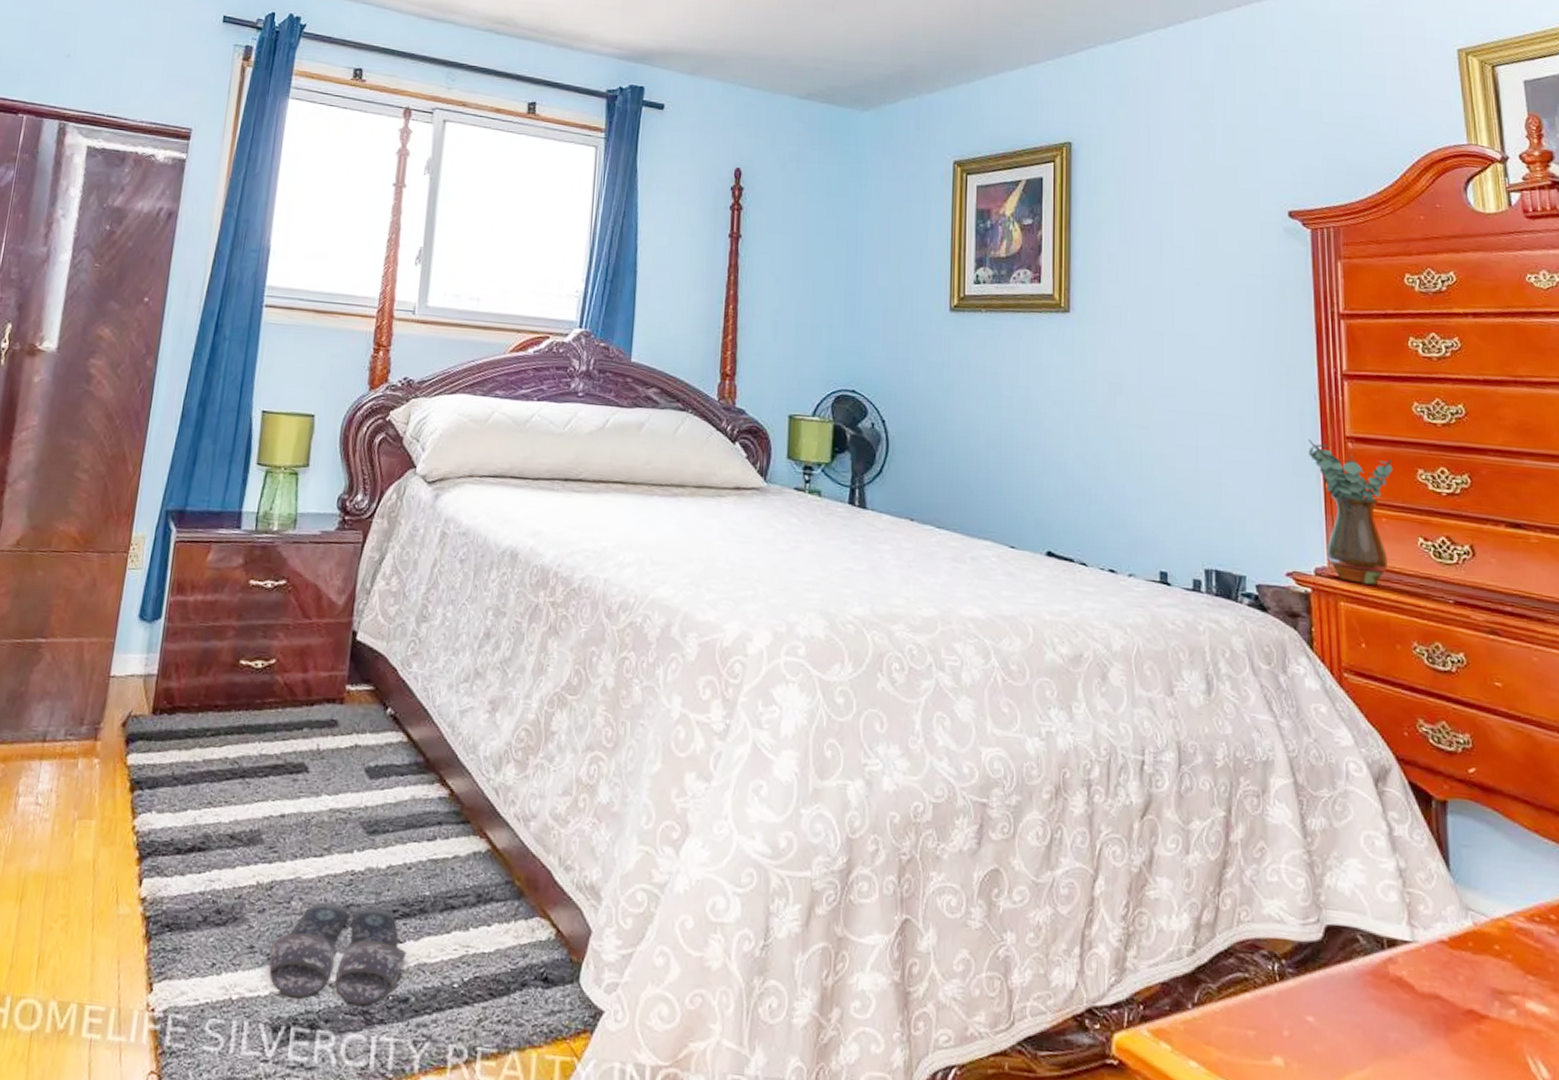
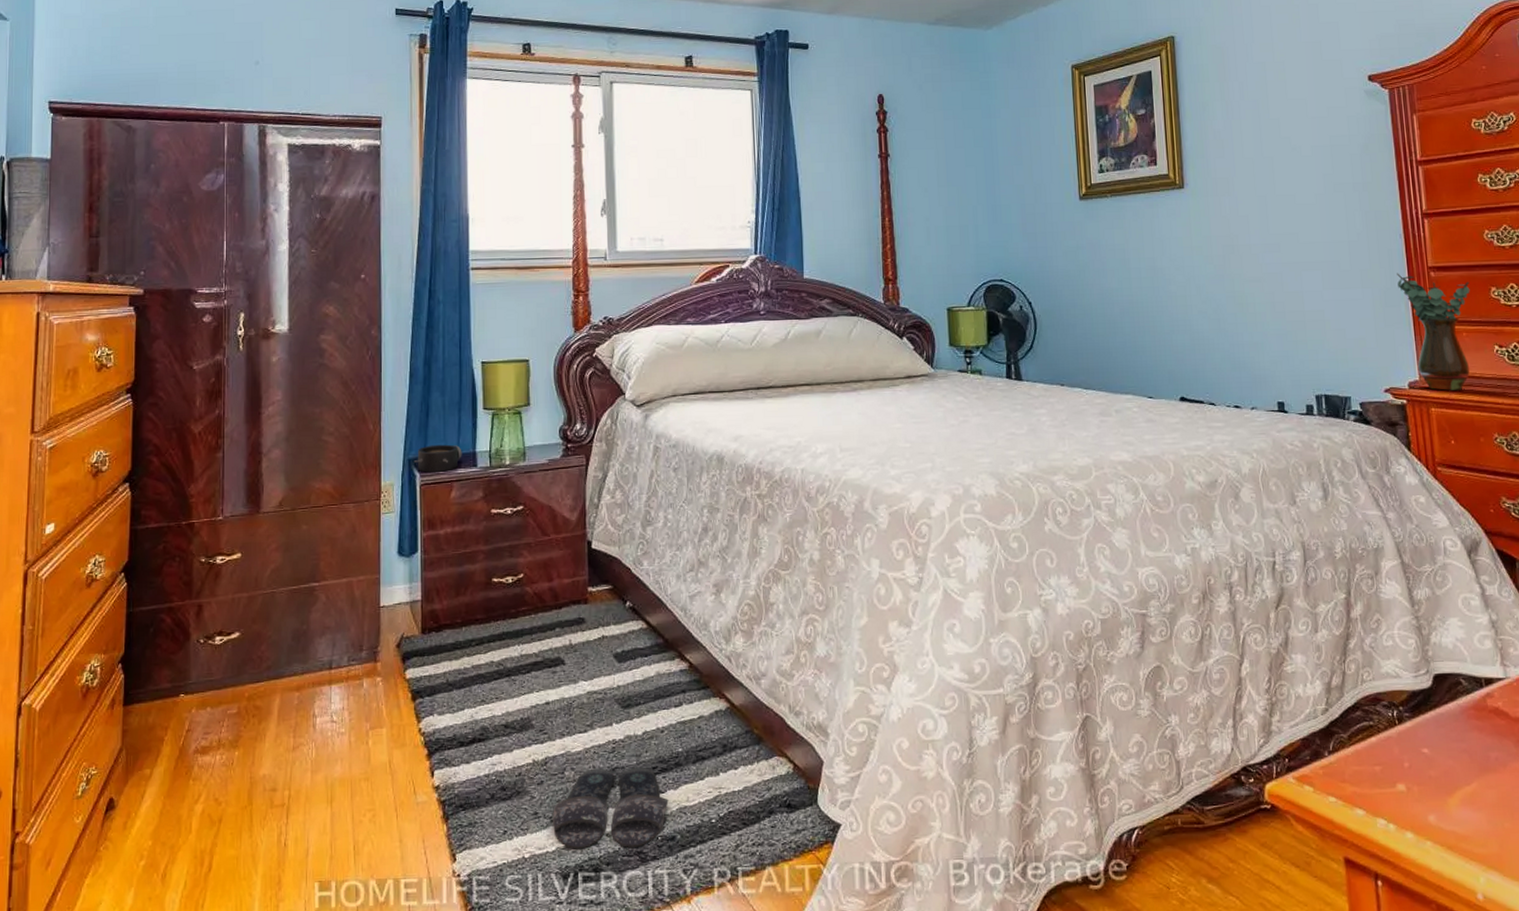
alarm clock: none [171,497,227,530] -> present [413,444,462,472]

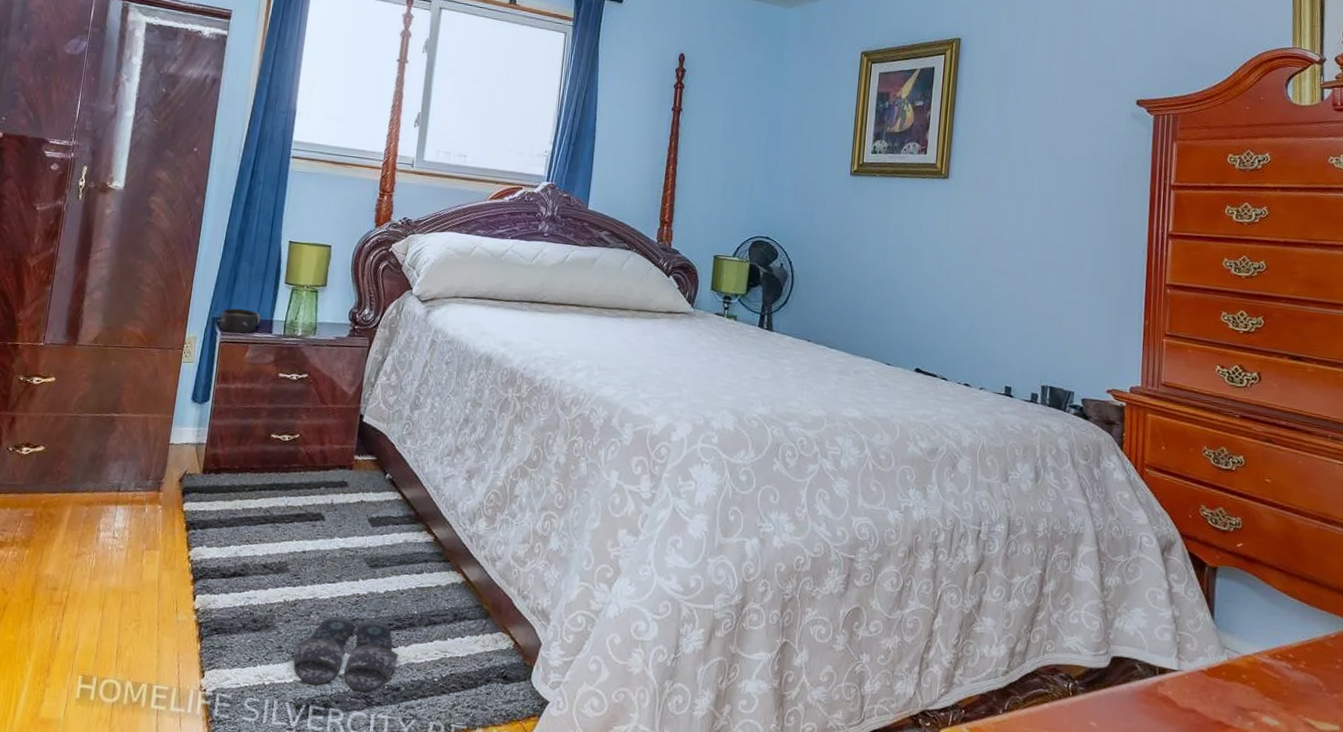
vase: present [1397,273,1470,391] -> none [1134,285,1202,402]

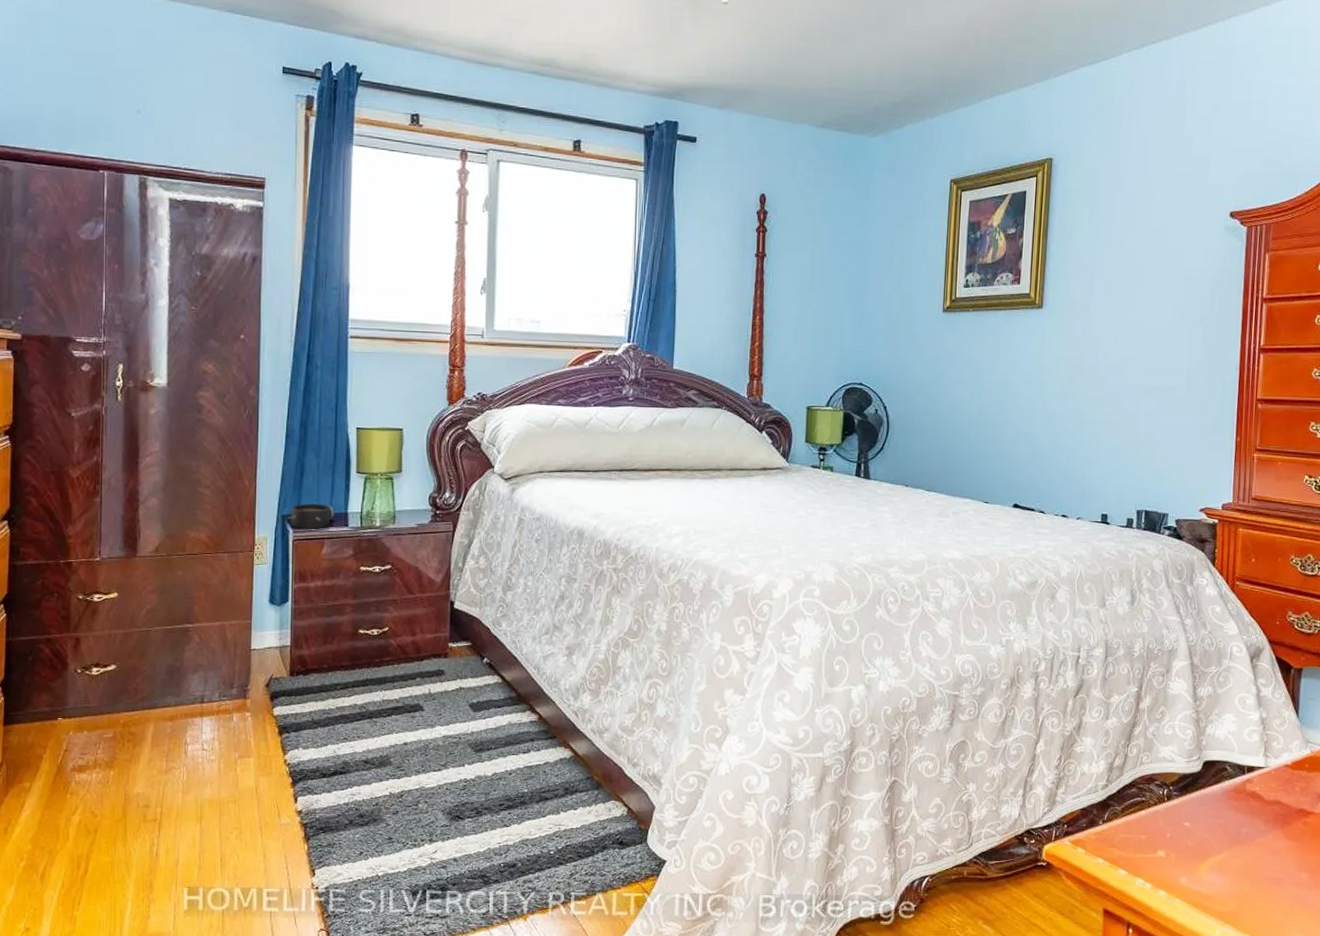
slippers: present [293,616,399,692] -> none [405,802,512,872]

